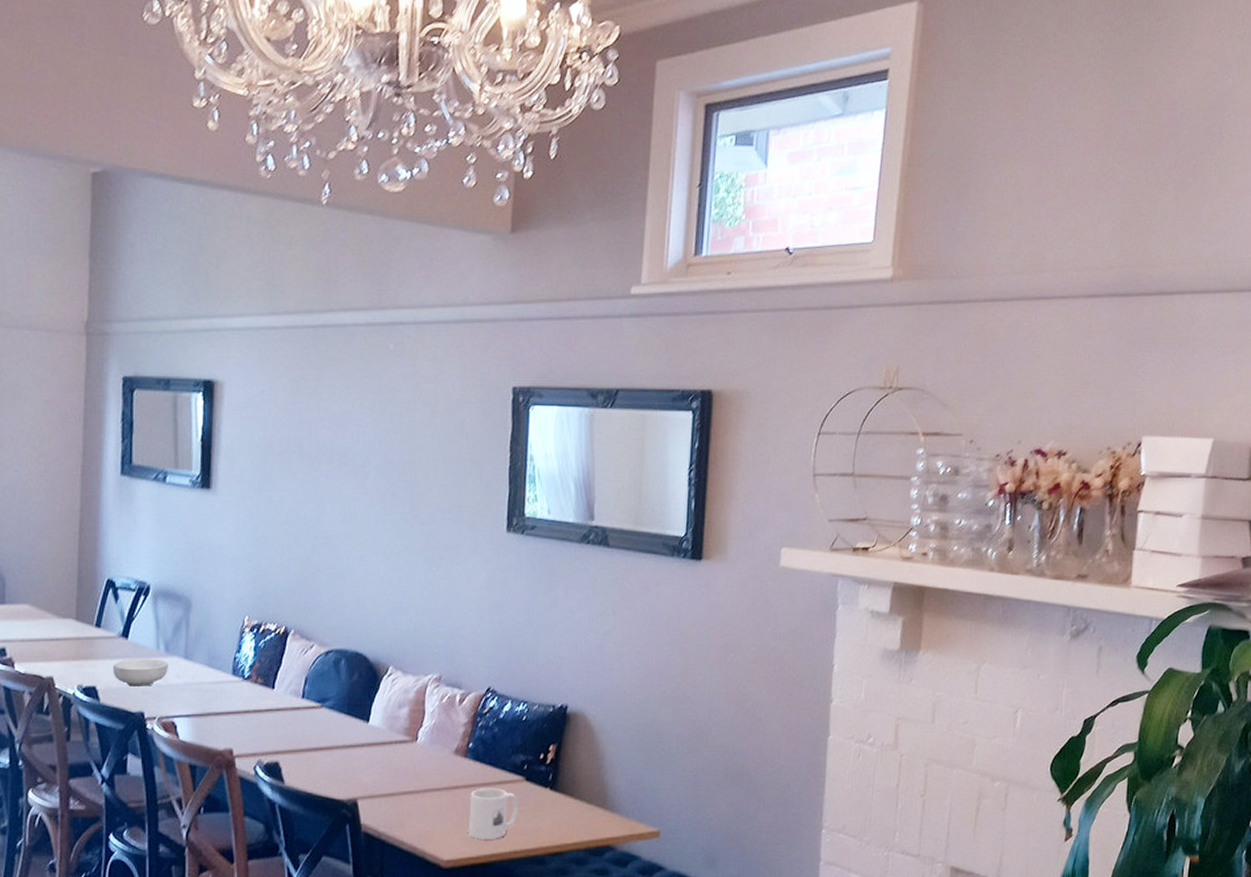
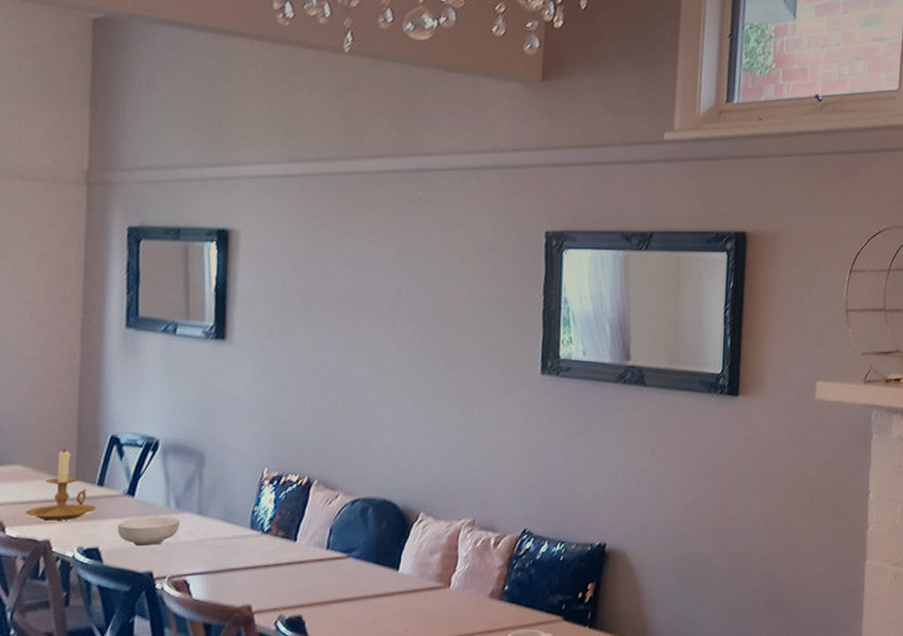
candle holder: none [31,590,95,658] -> present [25,449,97,521]

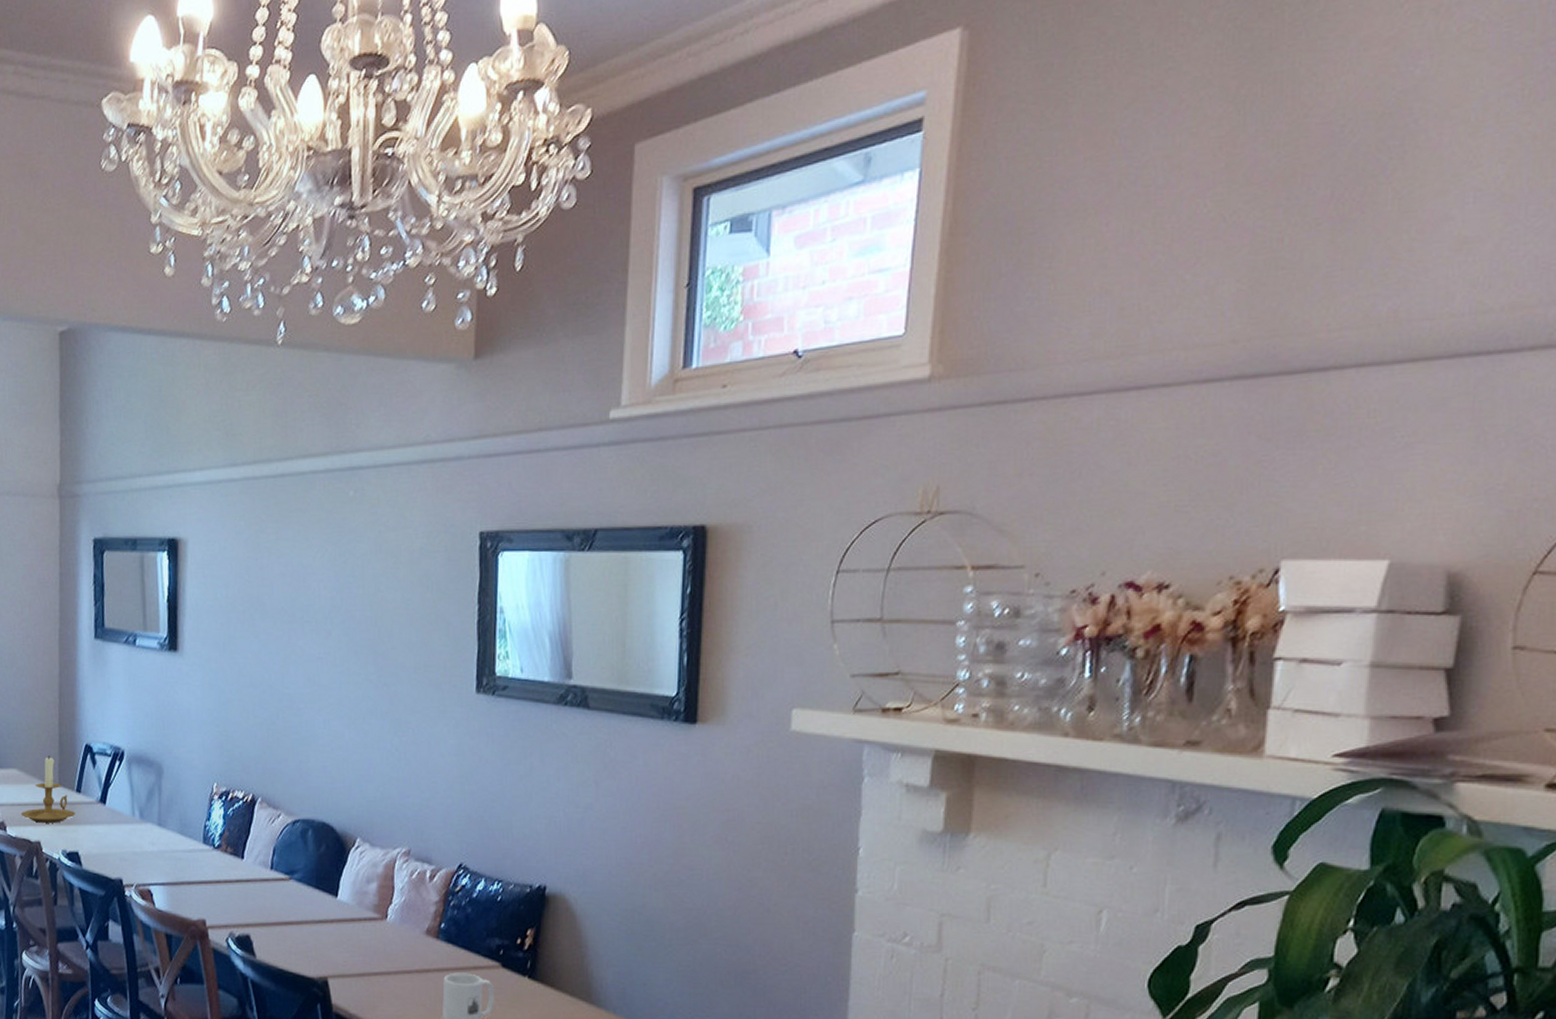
cereal bowl: present [117,516,180,546] -> none [92,825,143,853]

